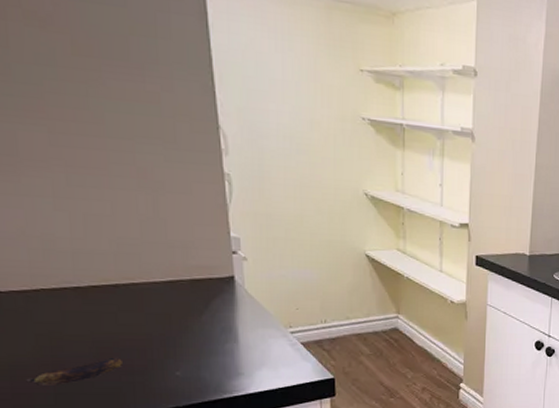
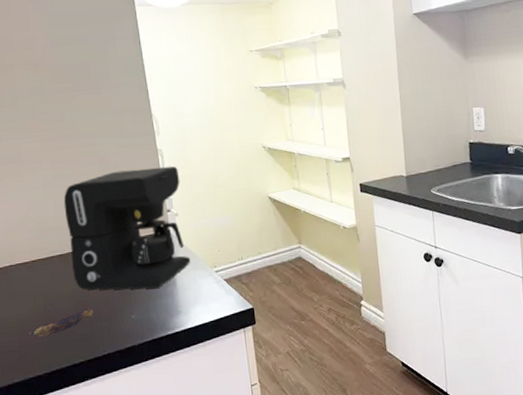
coffee maker: none [83,191,260,343] -> present [63,166,191,291]

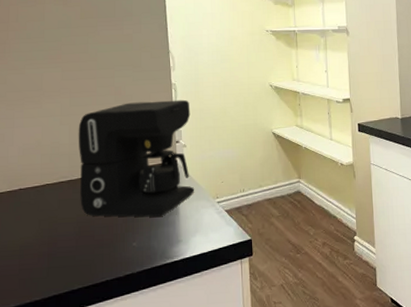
banana: present [28,308,93,337] -> none [30,234,96,261]

